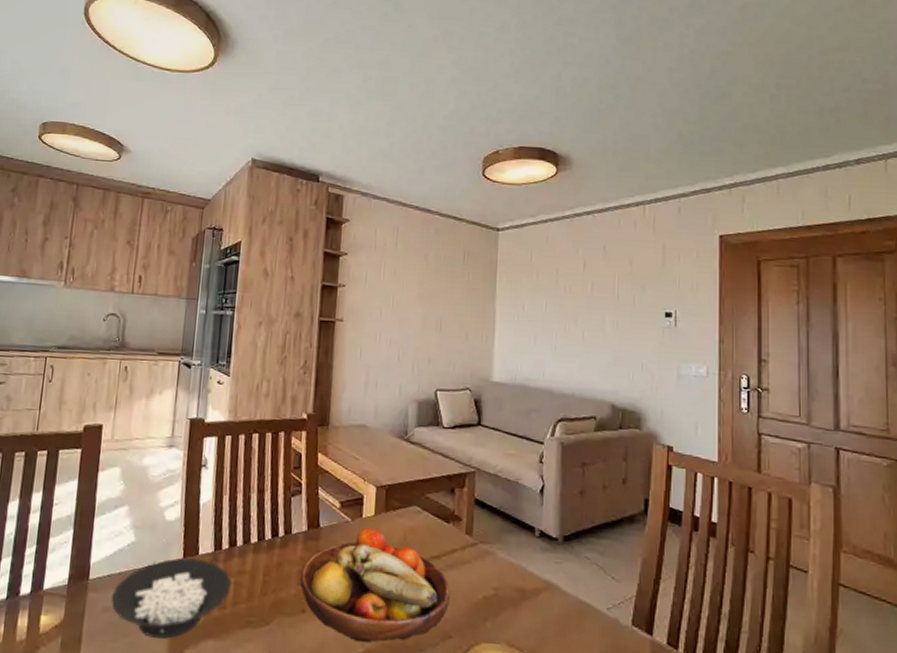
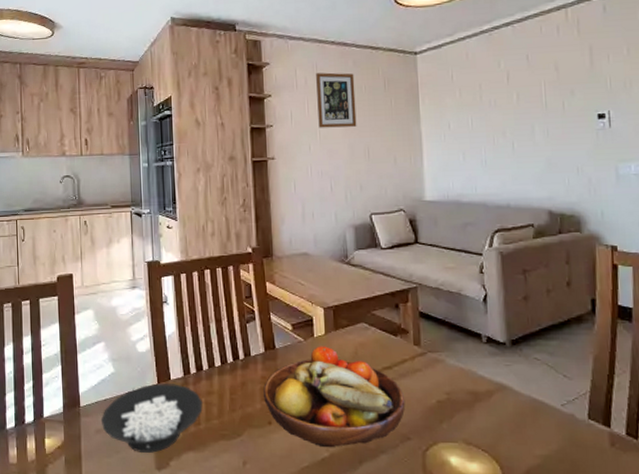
wall art: none [393,237,435,297] -> present [316,72,357,128]

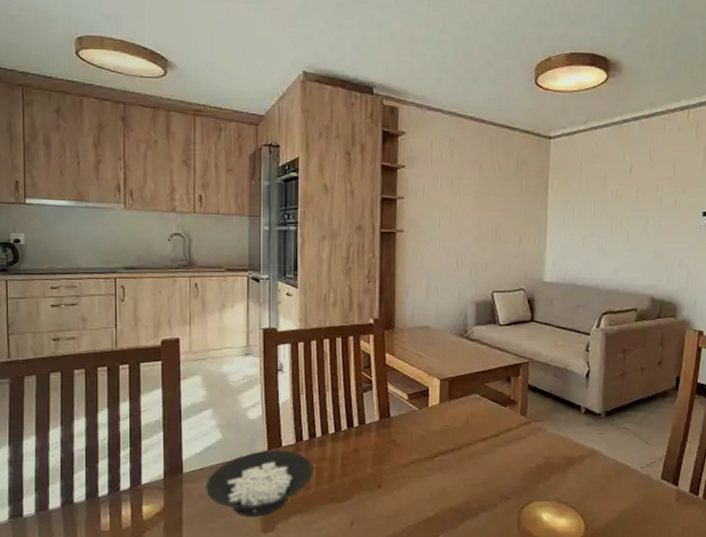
fruit bowl: present [263,346,406,447] -> none [375,415,508,507]
wall art: present [316,72,357,128] -> none [450,148,489,205]

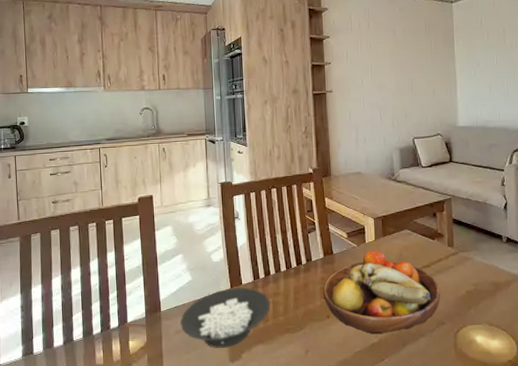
fruit bowl: none [375,415,508,507] -> present [323,250,441,334]

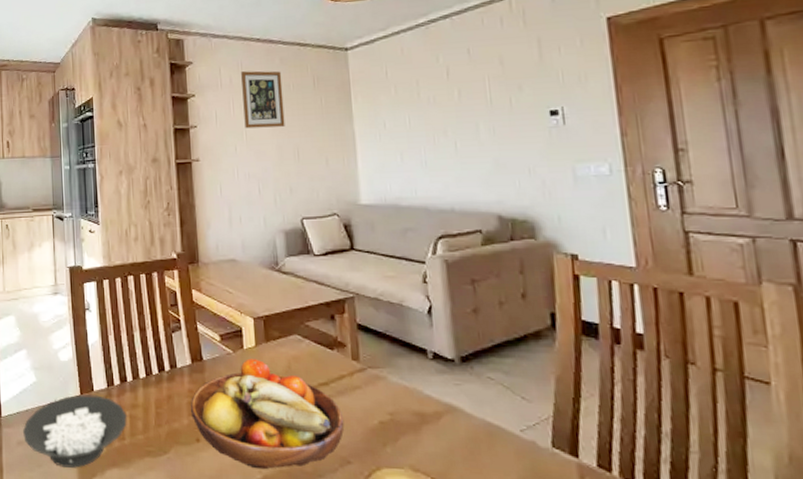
wall art: none [368,17,402,65] -> present [241,70,285,129]

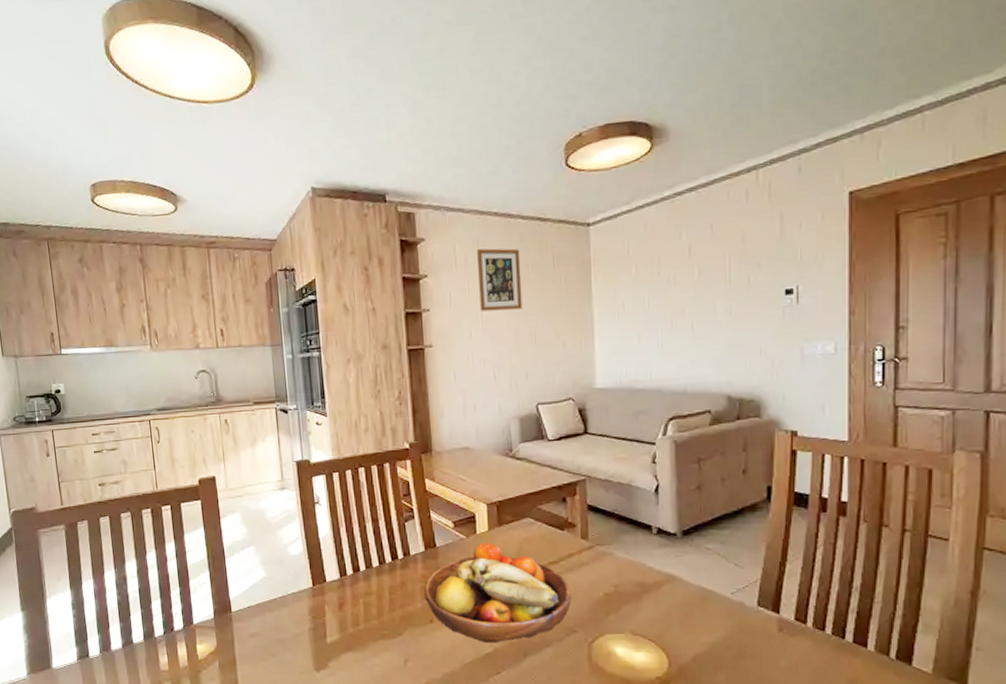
cereal bowl: present [23,394,128,468] -> none [255,586,362,655]

